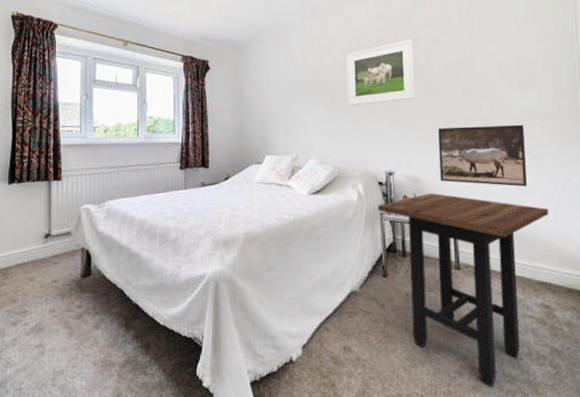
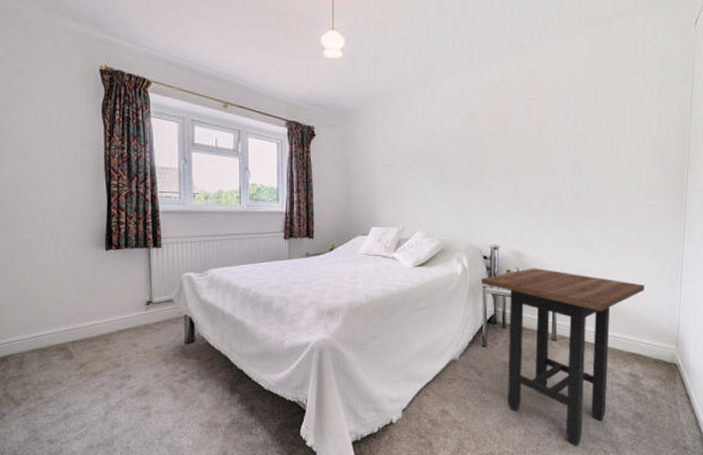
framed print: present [346,39,416,106] -> none [457,111,527,179]
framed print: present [438,124,527,187] -> none [544,202,629,264]

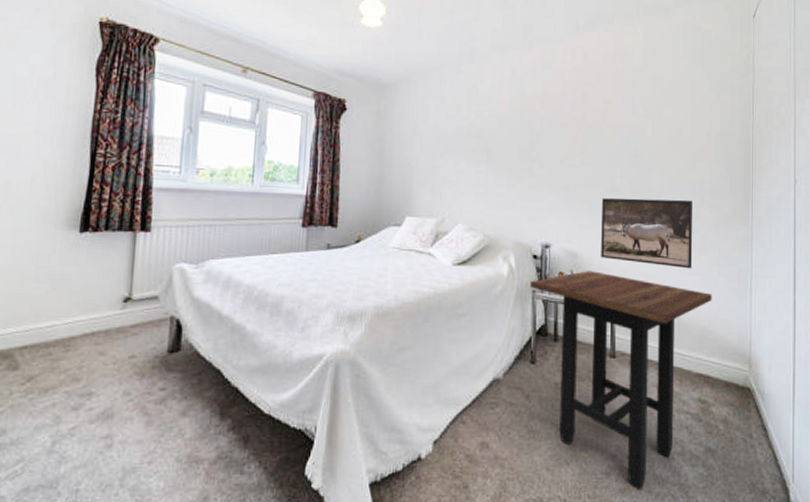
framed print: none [544,202,629,264] -> present [601,198,692,269]

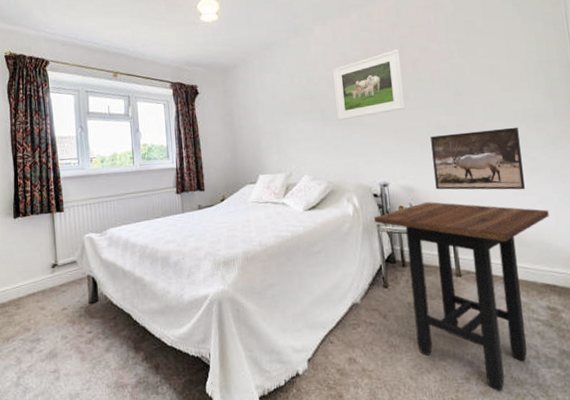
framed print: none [505,96,582,167] -> present [333,49,406,121]

